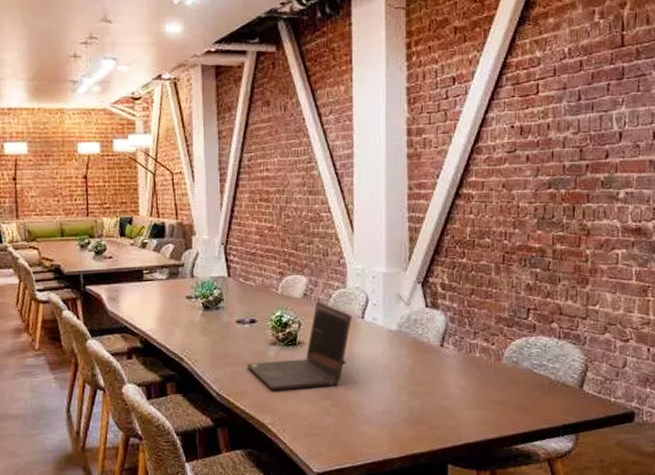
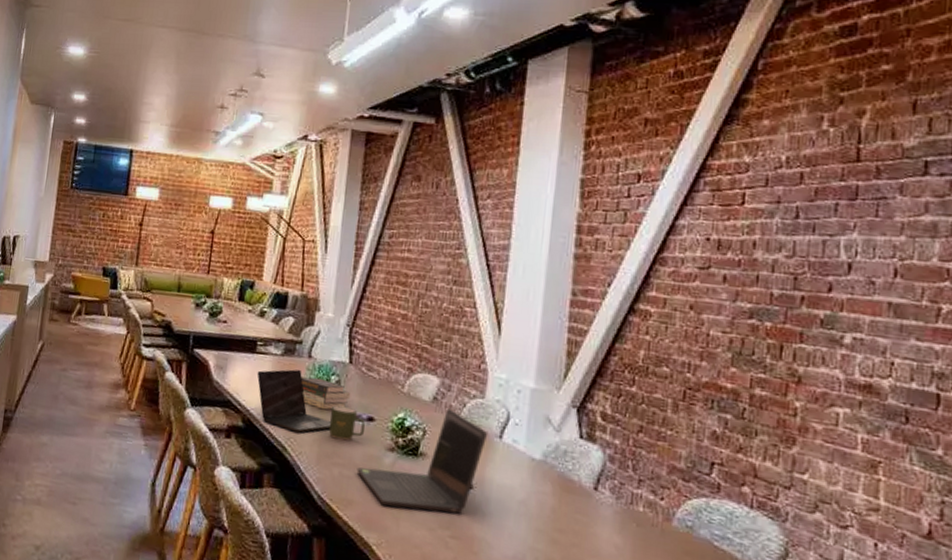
laptop: none [147,290,220,344] -> present [257,369,332,433]
books: none [188,293,233,320] -> present [301,377,351,410]
mug: none [217,315,248,343] -> present [329,406,365,441]

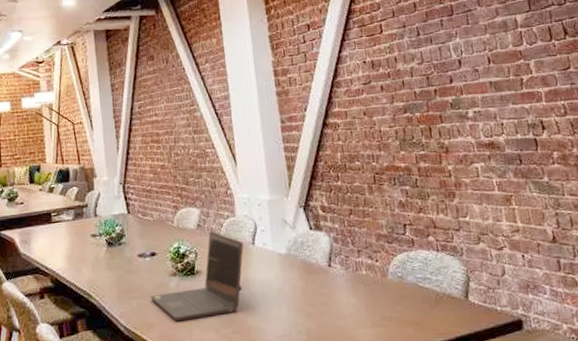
laptop: present [257,369,332,433] -> none [56,229,124,280]
books: present [301,377,351,410] -> none [93,231,134,256]
mug: present [329,406,365,441] -> none [120,249,150,277]

